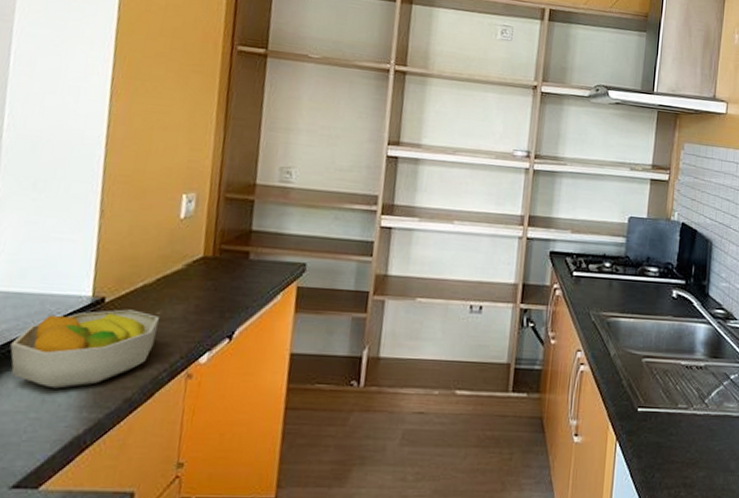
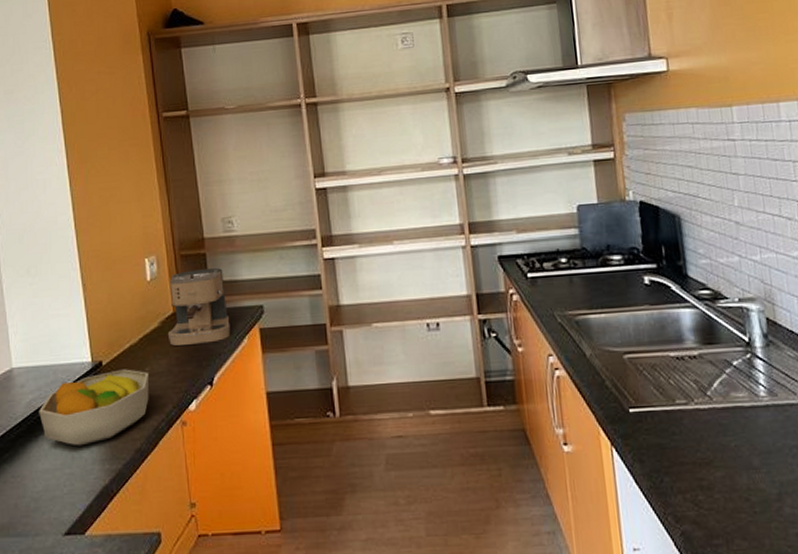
coffee maker: none [191,215,270,294] -> present [167,268,231,346]

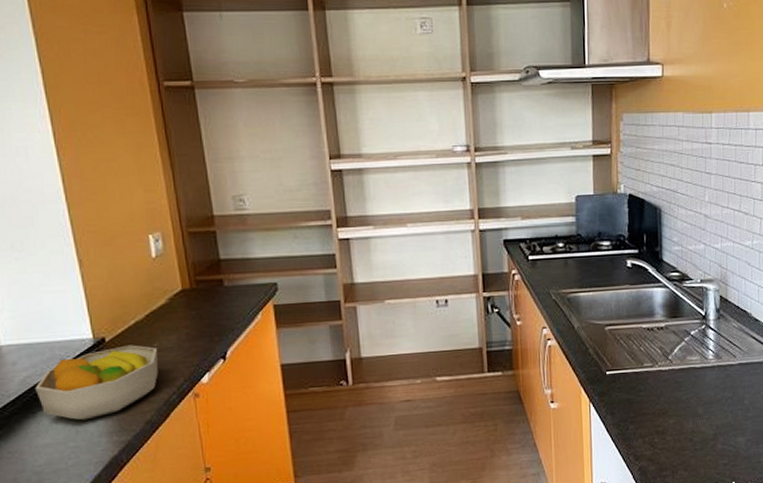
coffee maker: present [167,268,231,346] -> none [176,246,244,322]

